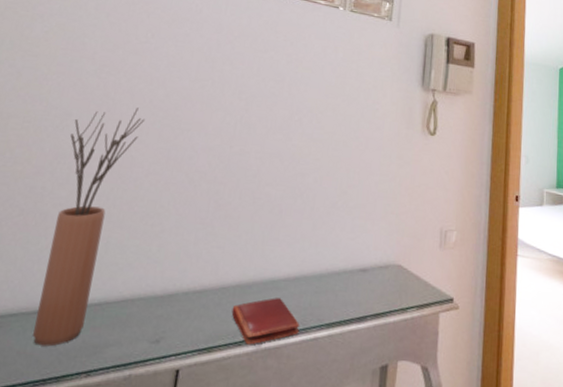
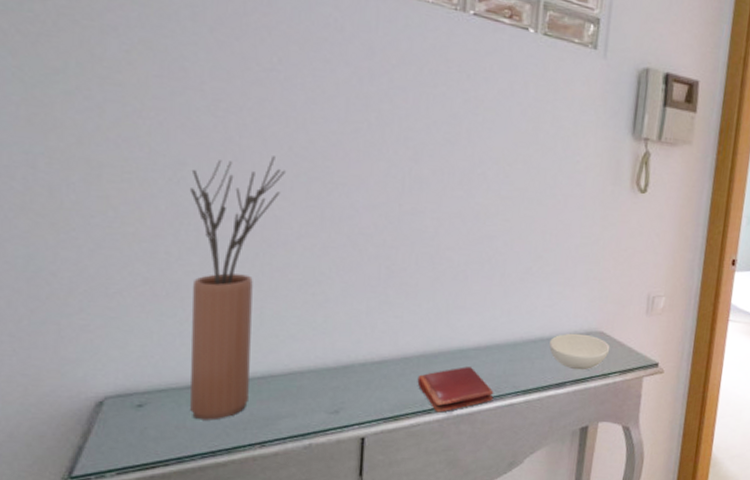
bowl: none [352,265,408,304] -> present [549,333,610,371]

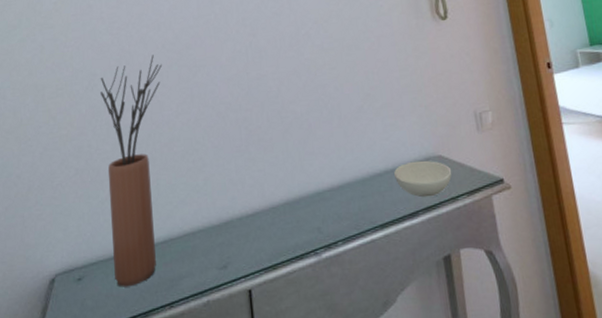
wallet: present [417,367,494,413] -> none [286,208,355,257]

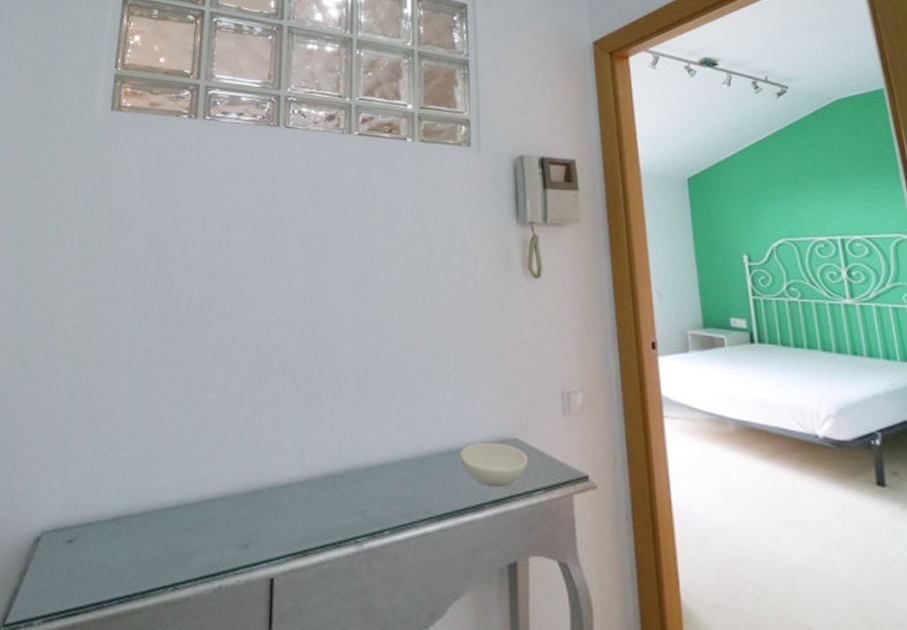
vase: present [100,55,163,288] -> none [112,280,206,558]

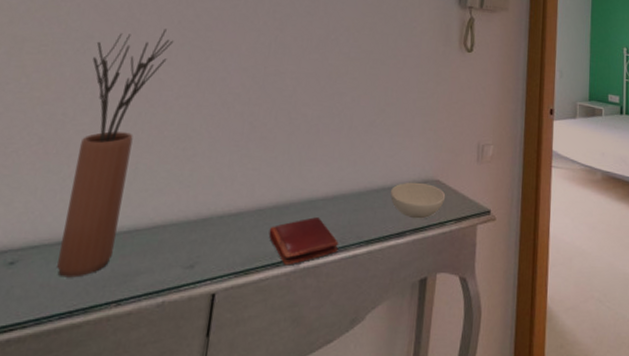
vase: none [112,280,206,558] -> present [57,29,174,278]
wallet: none [325,488,406,546] -> present [268,217,339,265]

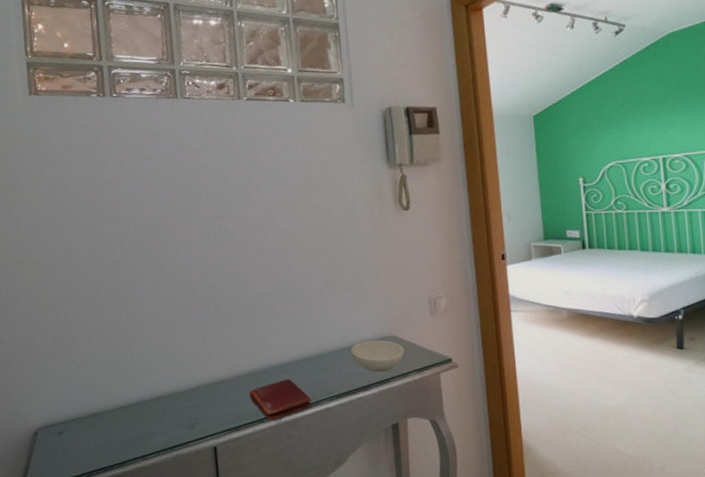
vase: present [57,29,174,278] -> none [74,234,135,441]

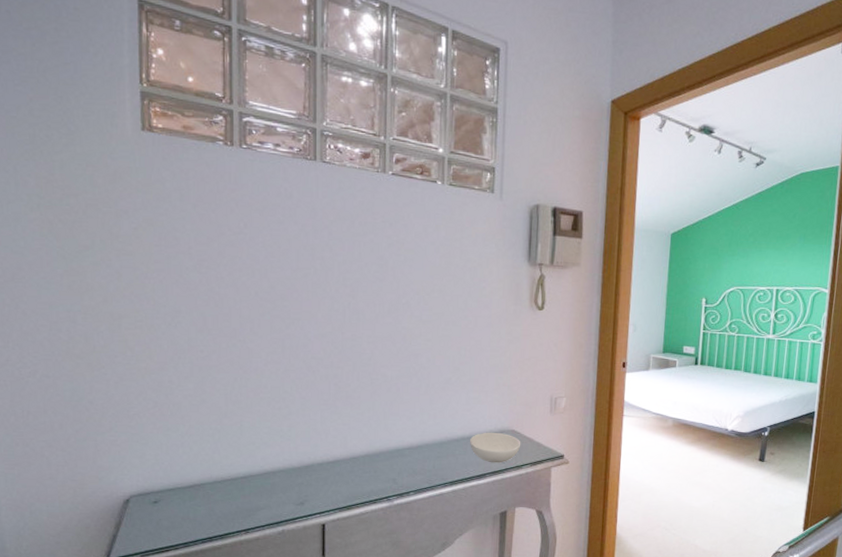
wallet: present [249,379,313,421] -> none [364,463,427,502]

